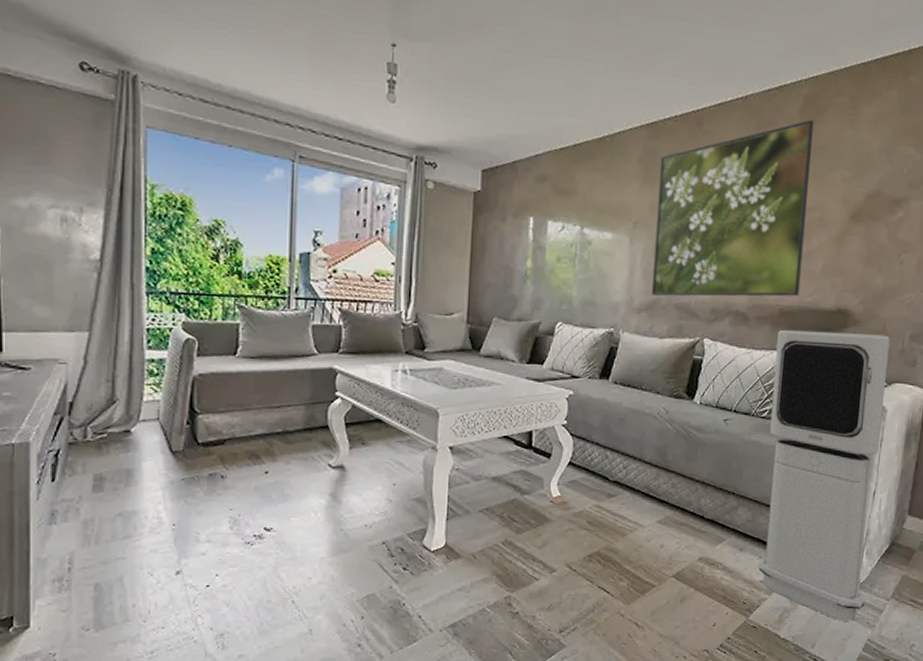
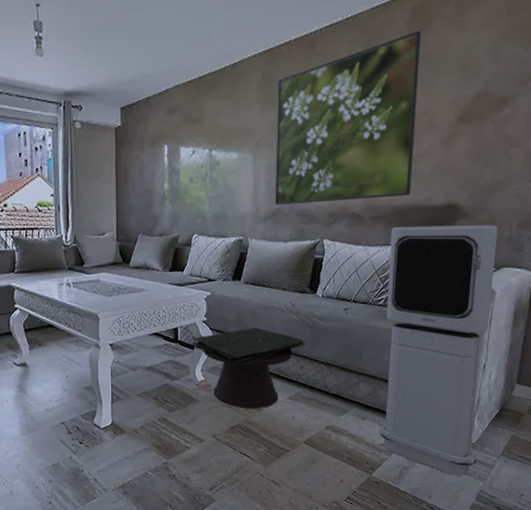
side table: none [548,435,681,532] -> present [192,327,307,408]

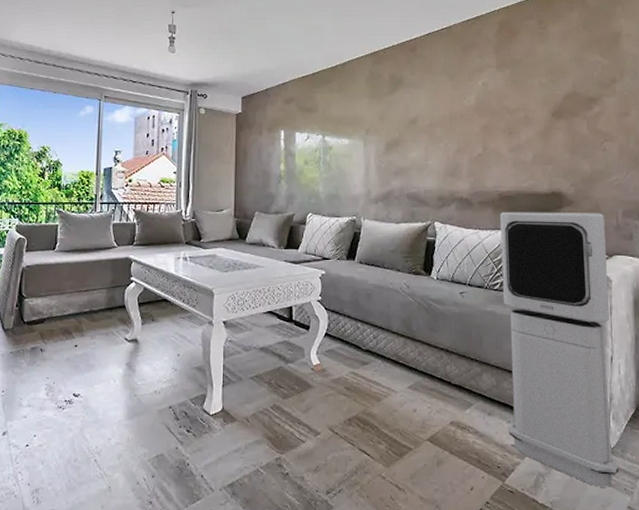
side table: present [192,327,307,408] -> none [307,309,424,398]
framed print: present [275,30,421,206] -> none [384,40,515,189]

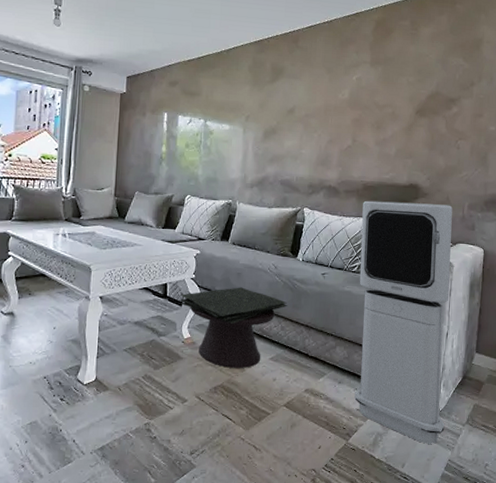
side table: none [307,309,424,398] -> present [180,287,288,368]

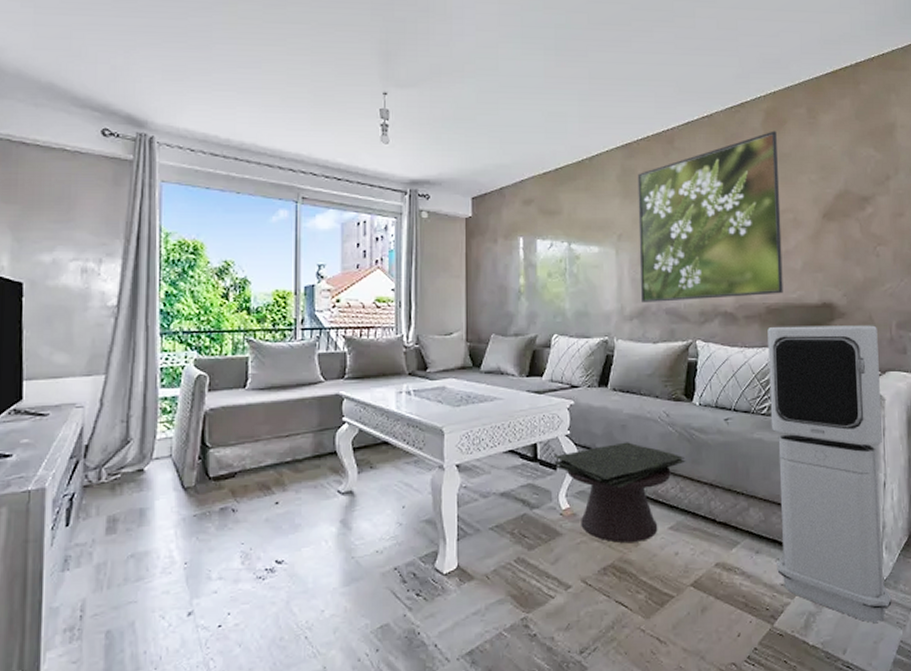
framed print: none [261,38,384,175] -> present [637,130,783,303]

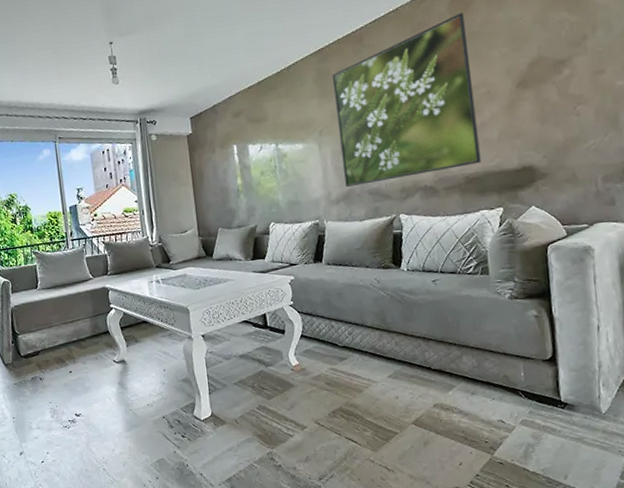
side table: present [554,442,686,543] -> none [281,307,399,391]
air purifier: present [767,325,892,623] -> none [468,181,612,452]

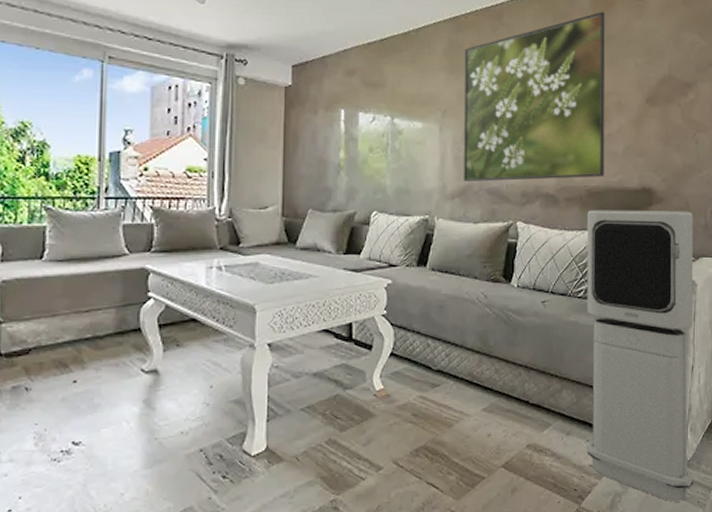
air purifier: none [468,181,612,452] -> present [586,209,694,502]

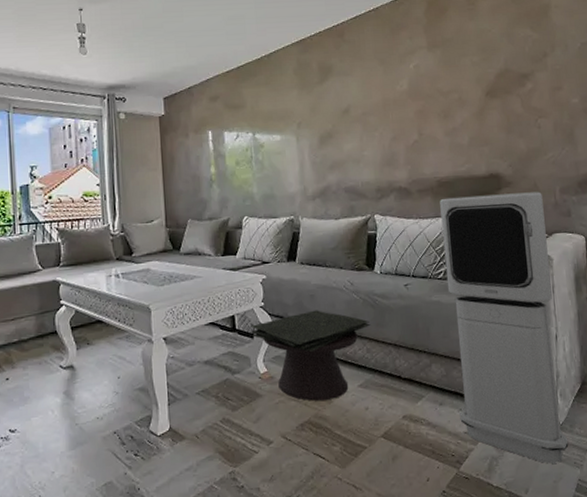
side table: none [369,323,502,424] -> present [250,310,371,401]
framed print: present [463,11,606,182] -> none [312,18,453,184]

